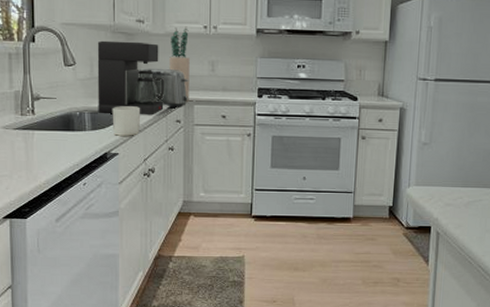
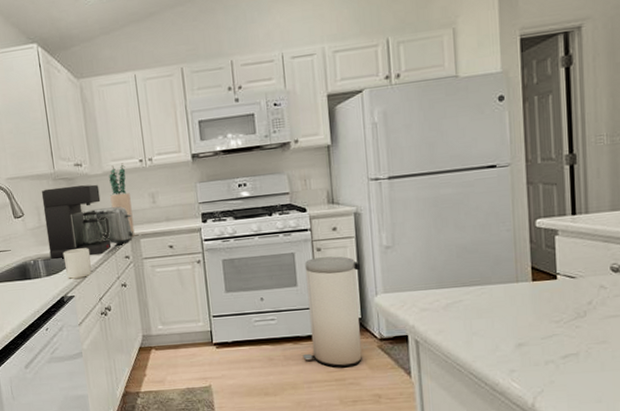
pedal bin: none [334,145,399,251] -> present [302,256,362,368]

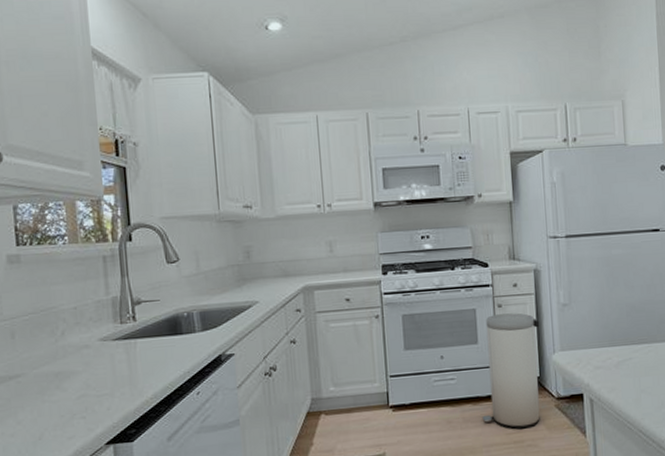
coffee maker: present [41,184,112,260] -> none [202,229,281,312]
mug: present [63,248,92,279] -> none [223,299,257,334]
toaster: present [83,206,134,245] -> none [250,254,307,297]
vase: present [109,163,135,238] -> none [282,207,308,289]

